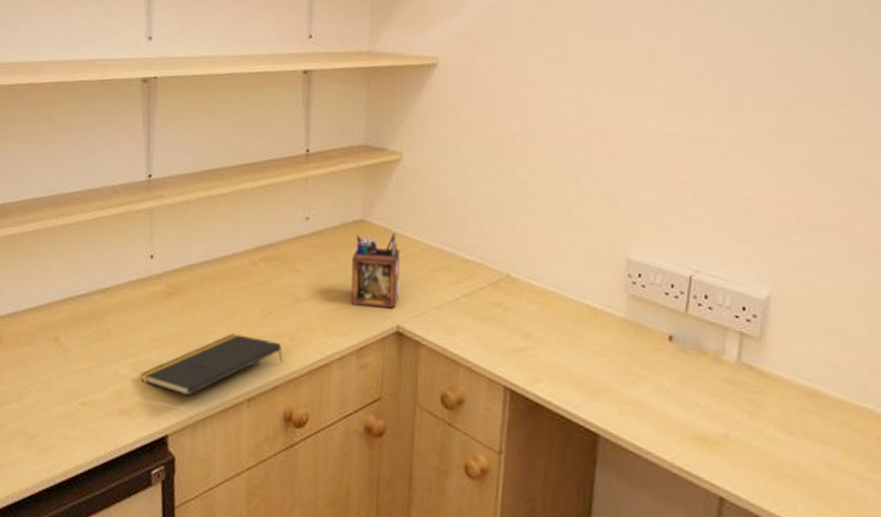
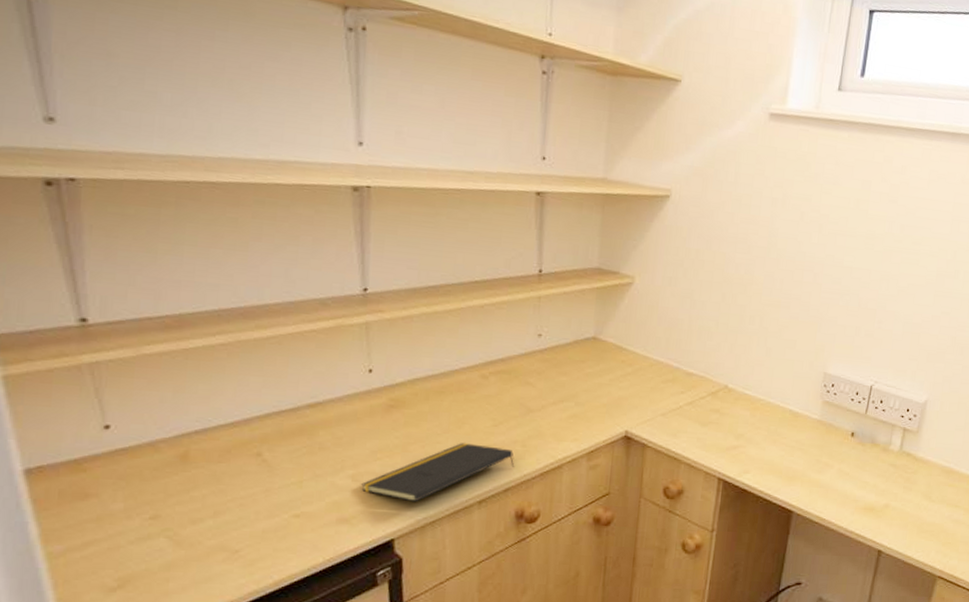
desk organizer: present [351,232,400,309] -> none [582,349,630,417]

